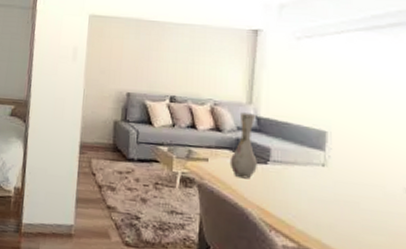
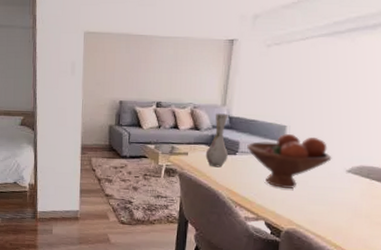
fruit bowl: none [280,140,387,211] -> present [247,133,332,188]

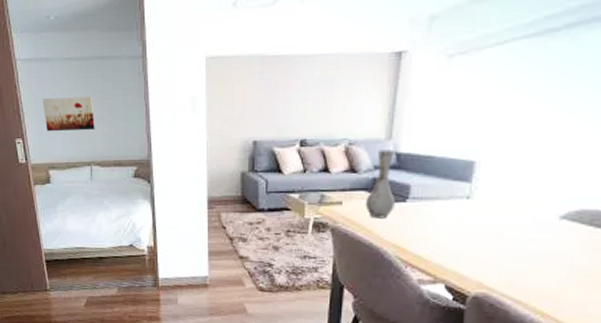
fruit bowl: present [247,133,332,188] -> none [421,171,539,242]

